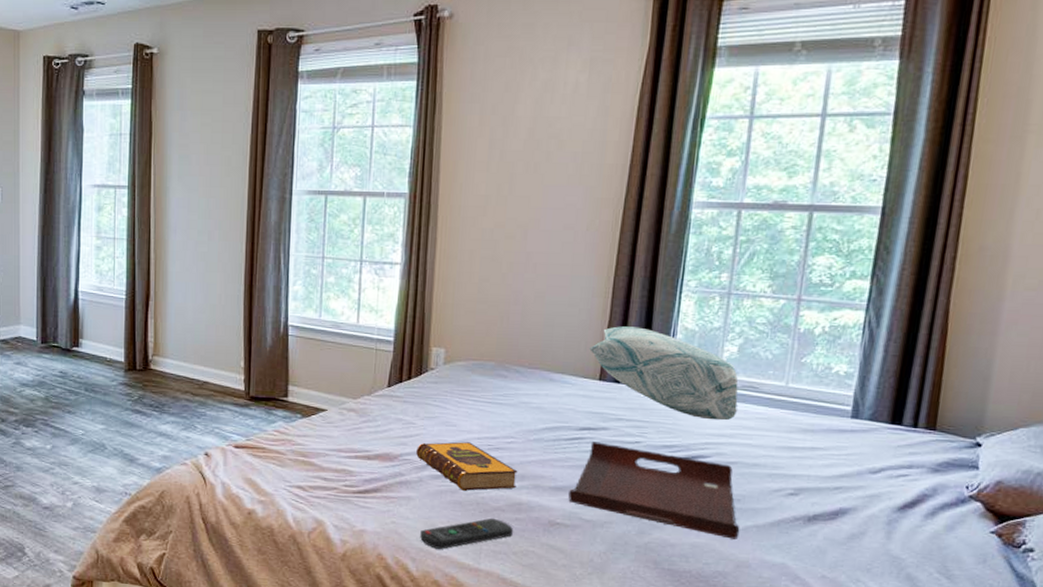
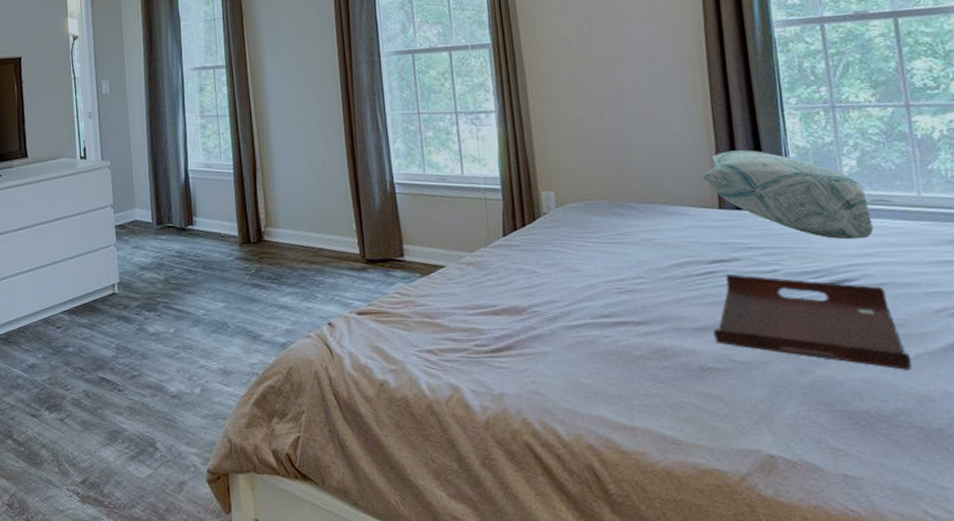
hardback book: present [416,442,518,491] -> none [544,287,657,340]
remote control: present [420,517,513,549] -> none [564,368,663,408]

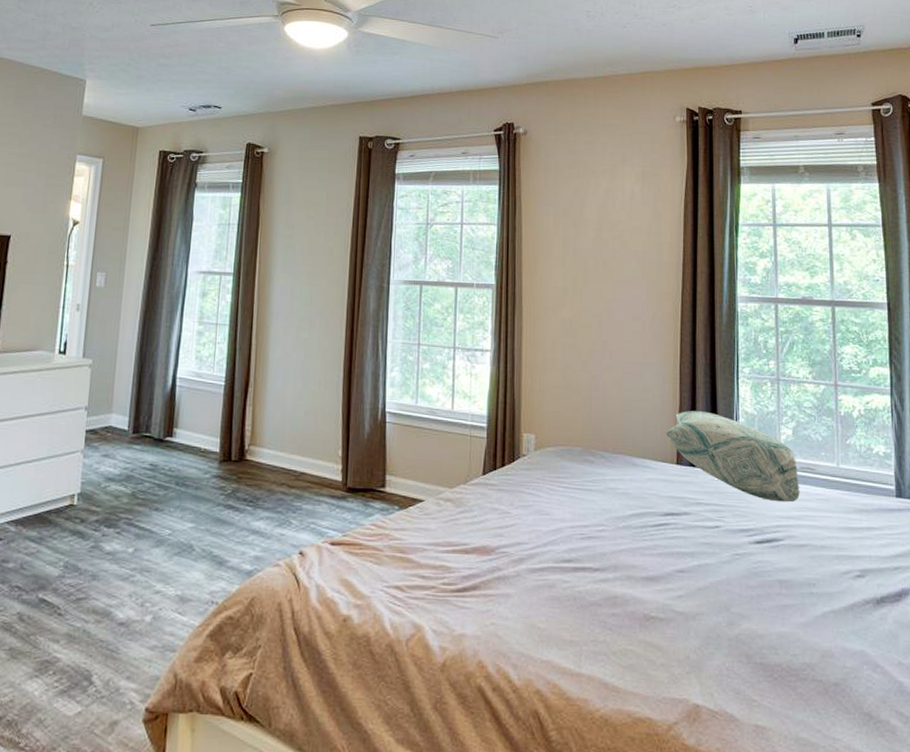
serving tray: present [713,274,912,370] -> none [660,527,819,627]

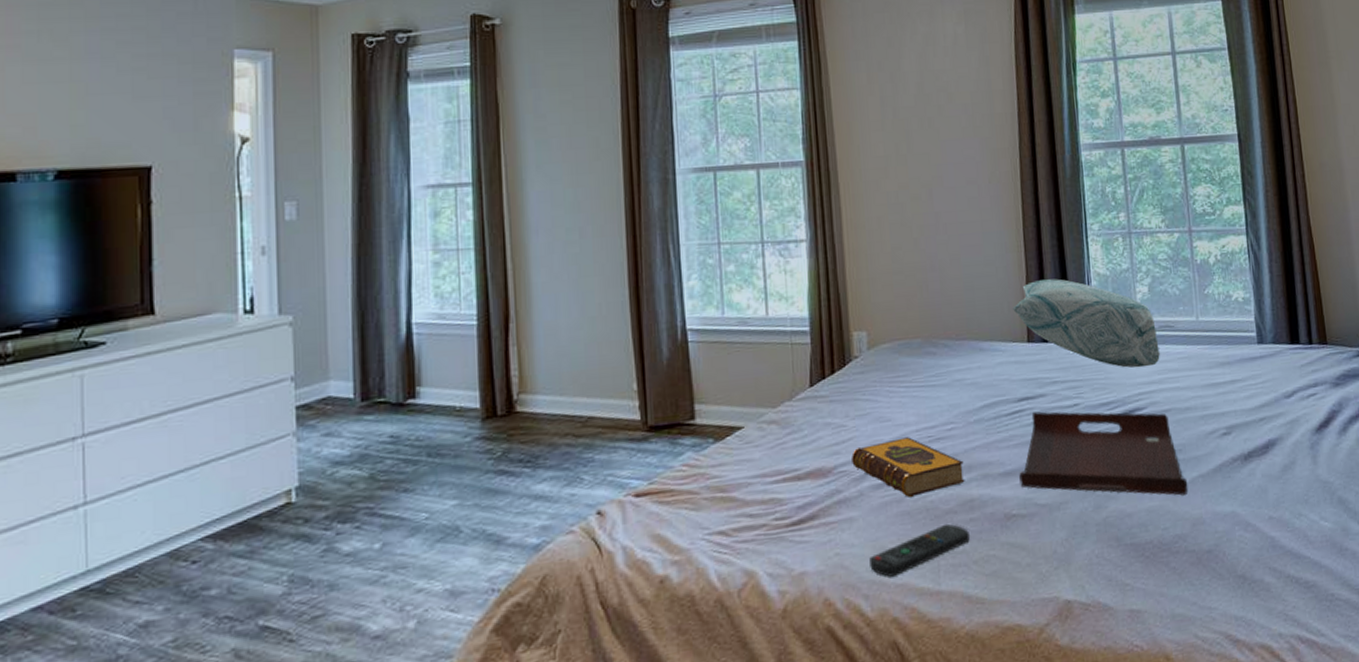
hardback book: none [513,531,611,585] -> present [851,437,965,497]
remote control: none [520,614,610,653] -> present [869,523,970,577]
serving tray: none [660,527,819,627] -> present [1019,411,1188,496]

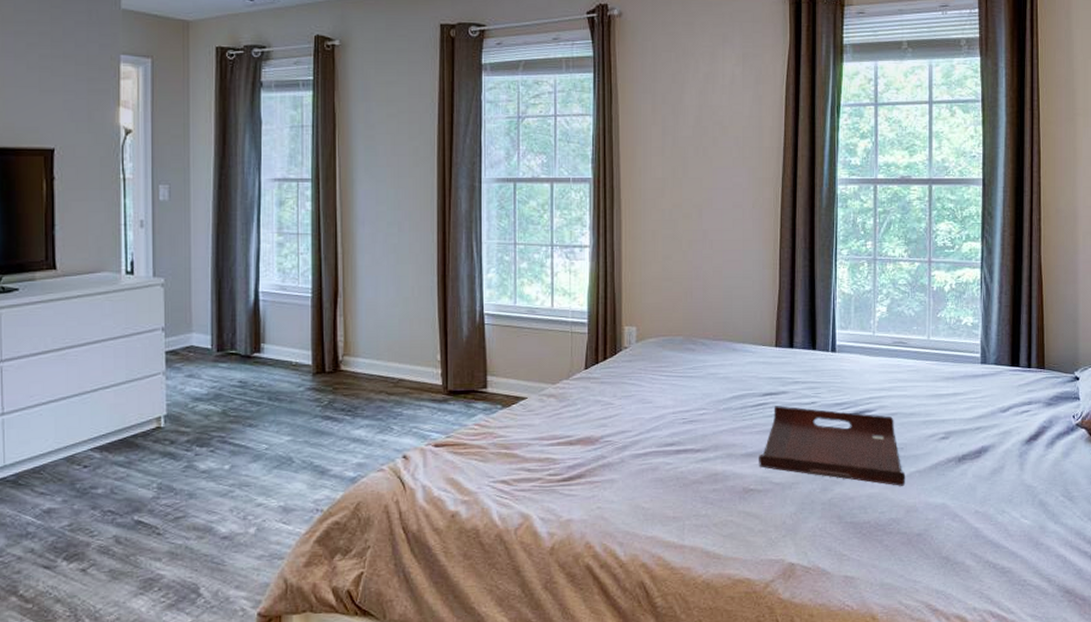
hardback book: present [851,437,965,497] -> none [616,417,712,467]
remote control: present [869,523,970,577] -> none [626,491,712,530]
decorative pillow: present [1011,279,1160,368] -> none [764,294,892,376]

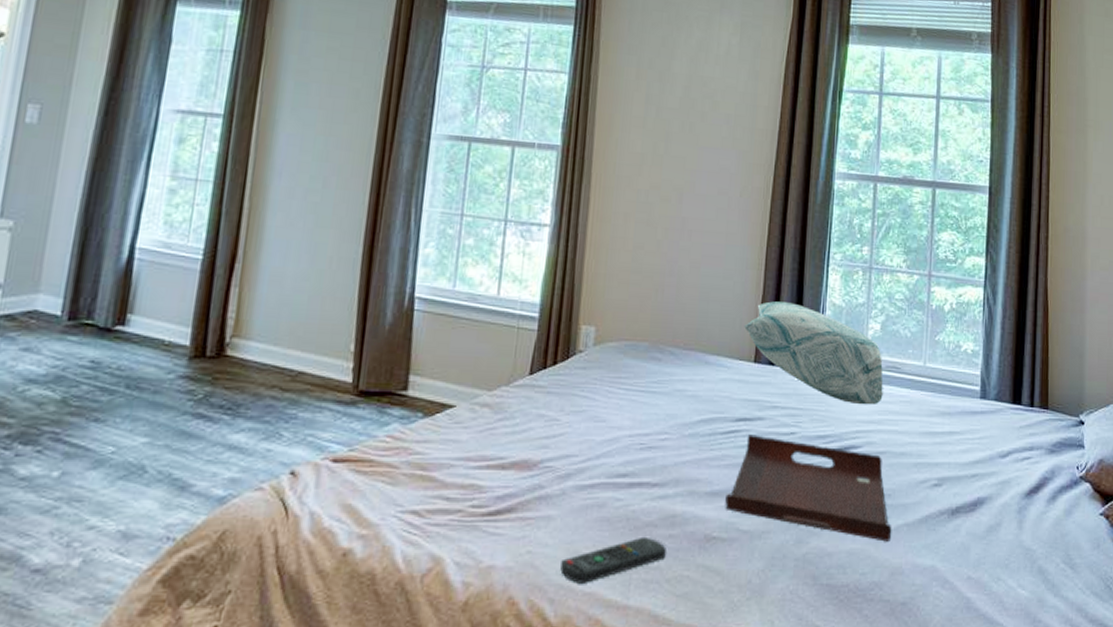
remote control: none [626,491,712,530] -> present [560,536,666,583]
decorative pillow: none [764,294,892,376] -> present [743,301,884,405]

